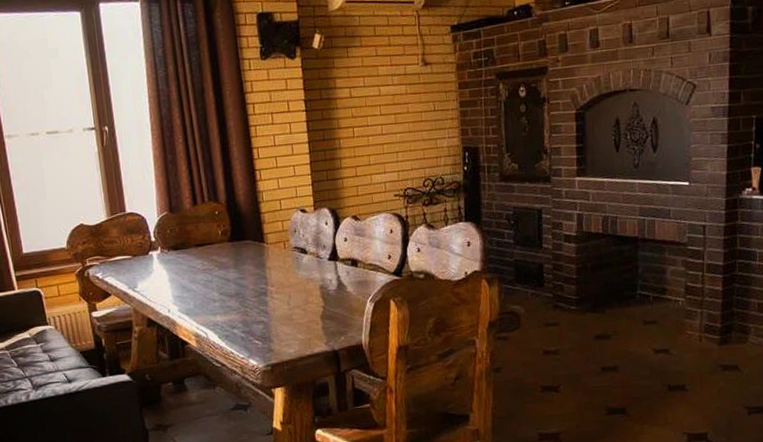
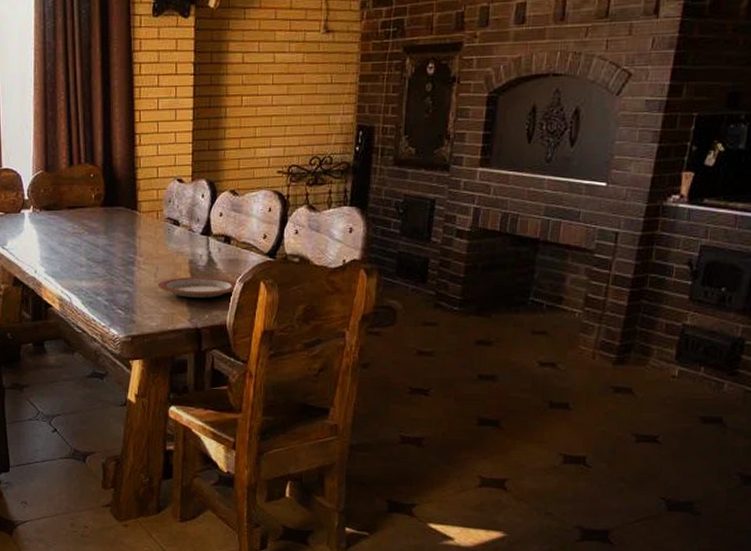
plate: none [291,300,369,322] -> present [157,277,238,298]

